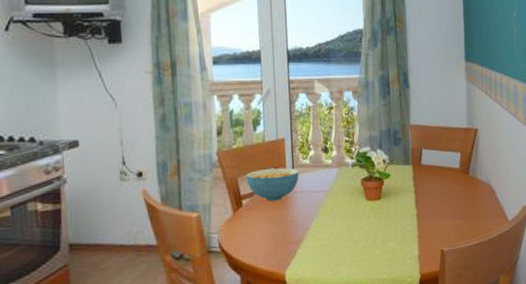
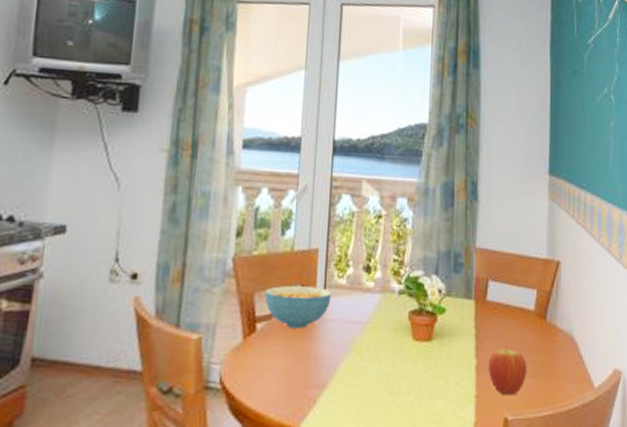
fruit: none [426,197,456,234] -> present [488,346,527,396]

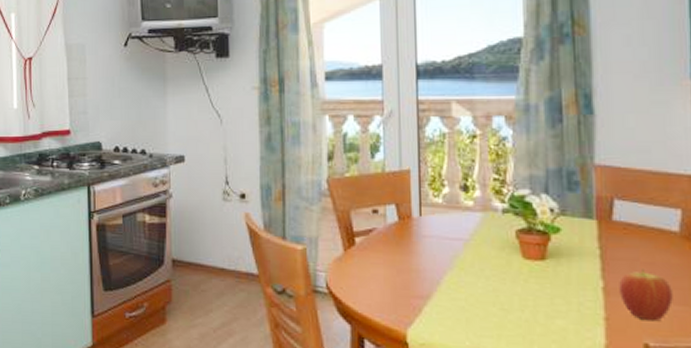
cereal bowl: present [265,286,332,329] -> none [361,204,428,244]

